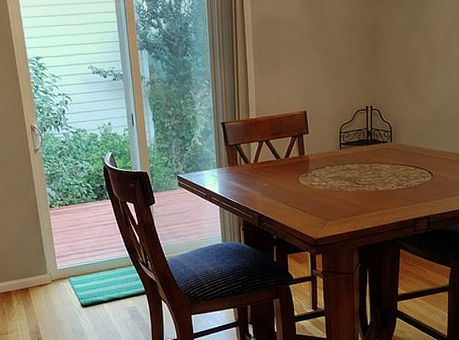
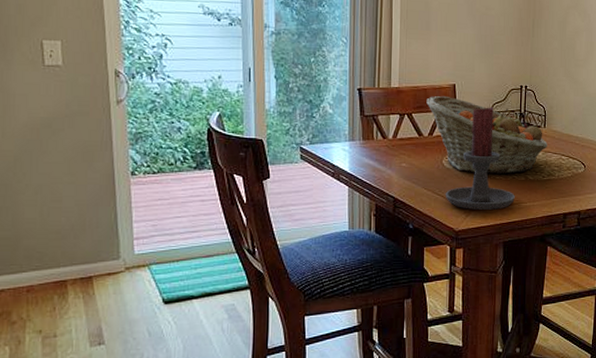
fruit basket: none [281,122,395,188] -> present [426,95,547,174]
candle holder: none [303,128,367,220] -> present [445,107,515,210]

